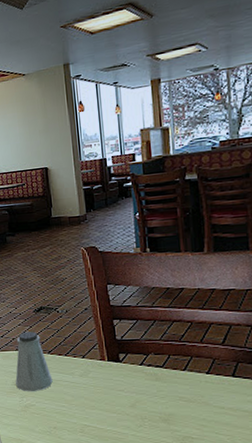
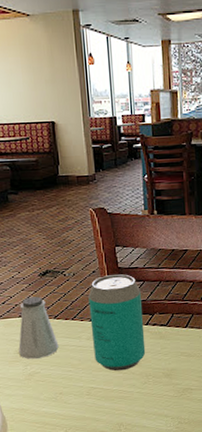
beverage can: none [80,312,141,411] -> present [88,274,146,371]

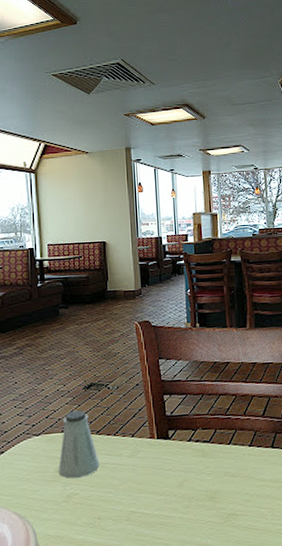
beverage can: present [88,274,146,371] -> none [131,387,188,493]

